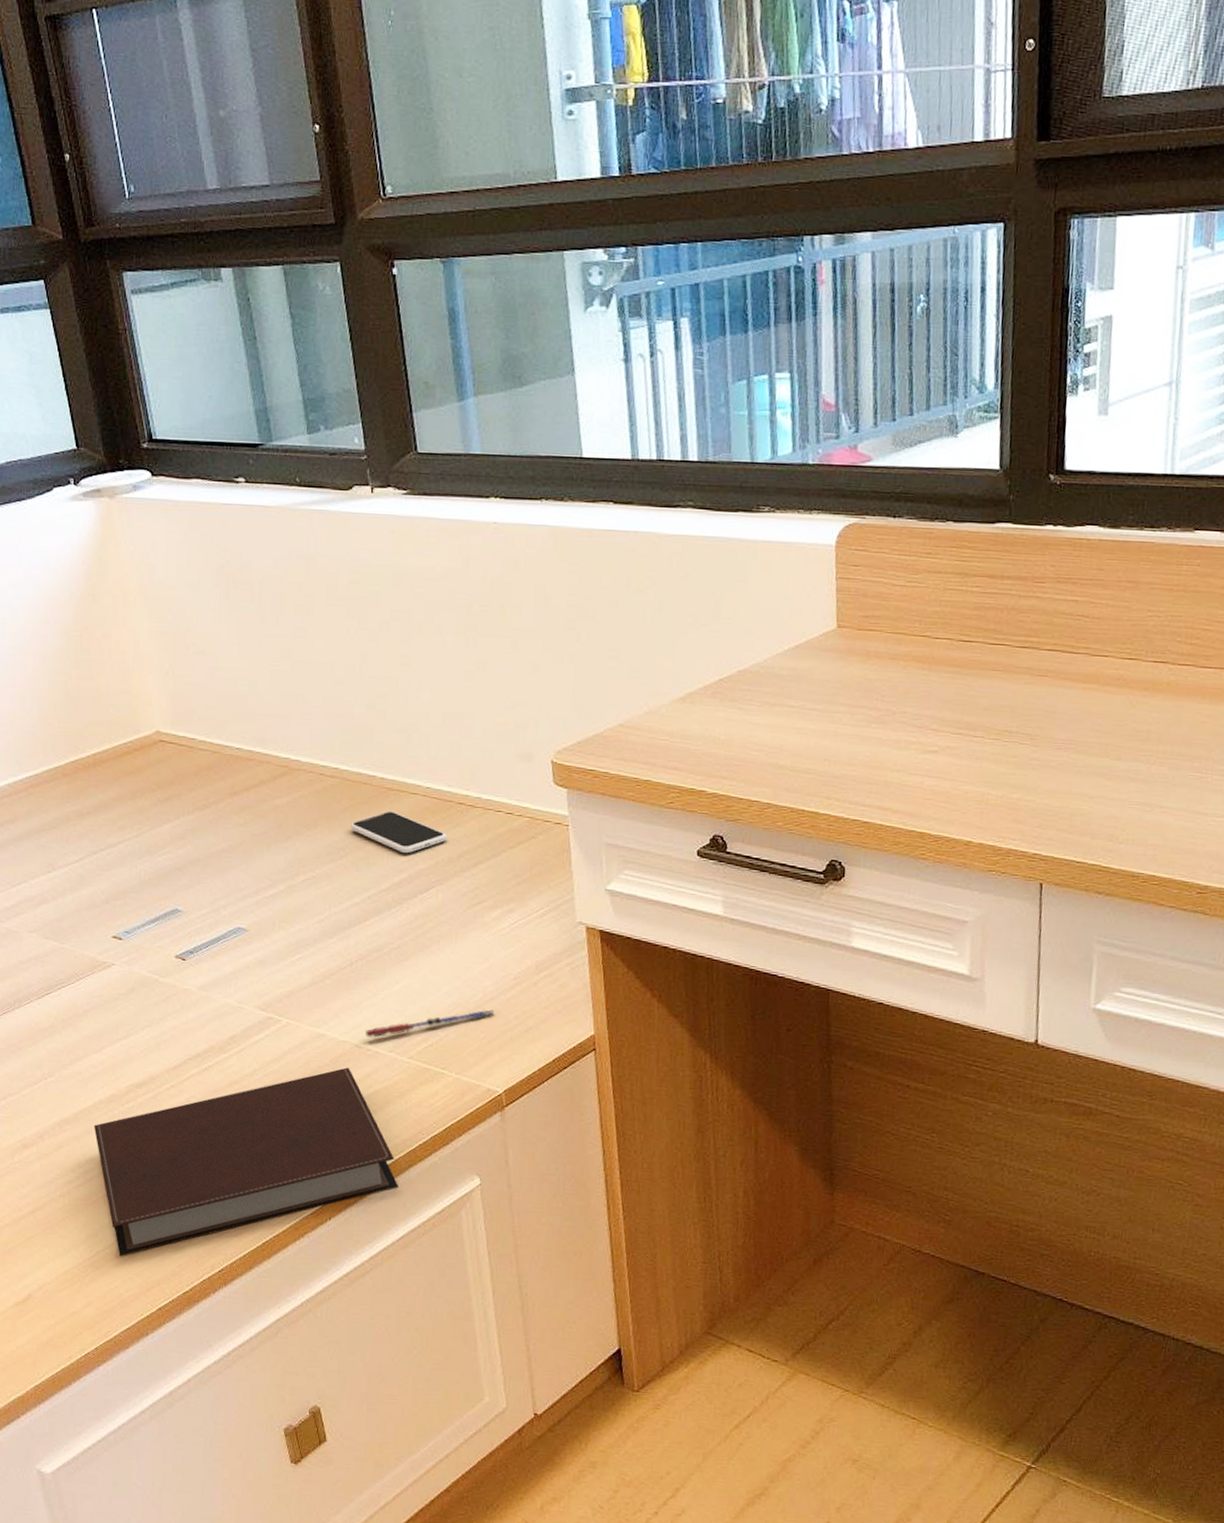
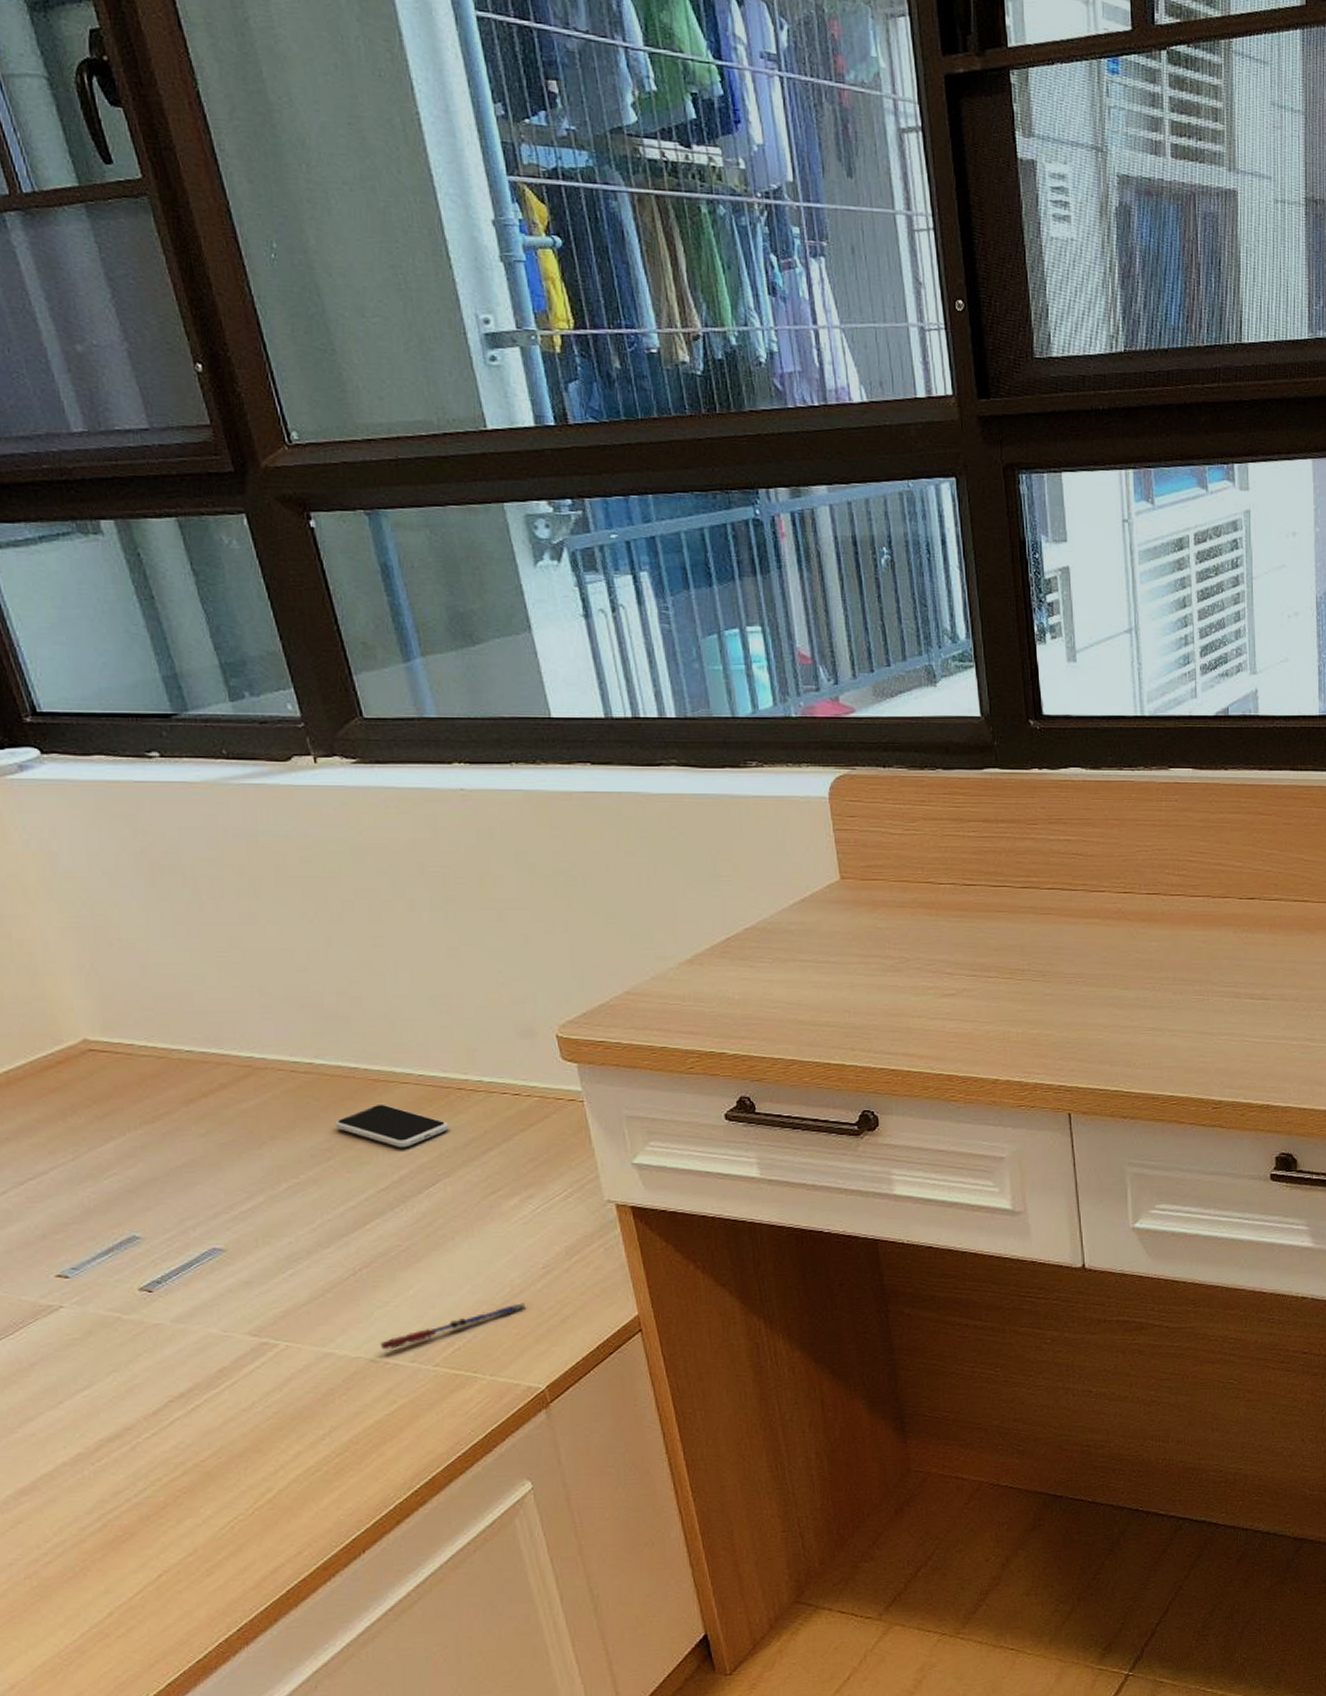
notebook: present [93,1067,398,1256] -> none [58,1385,439,1633]

